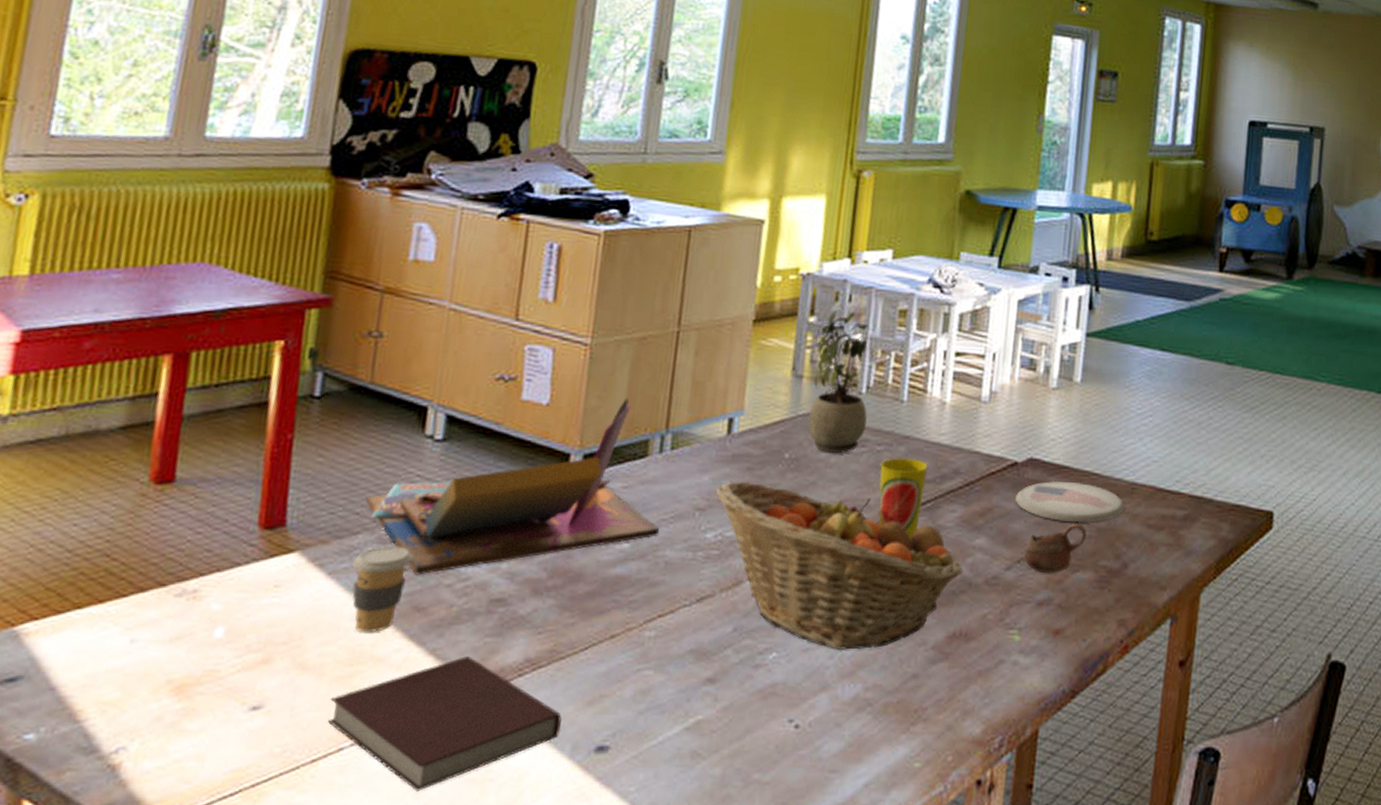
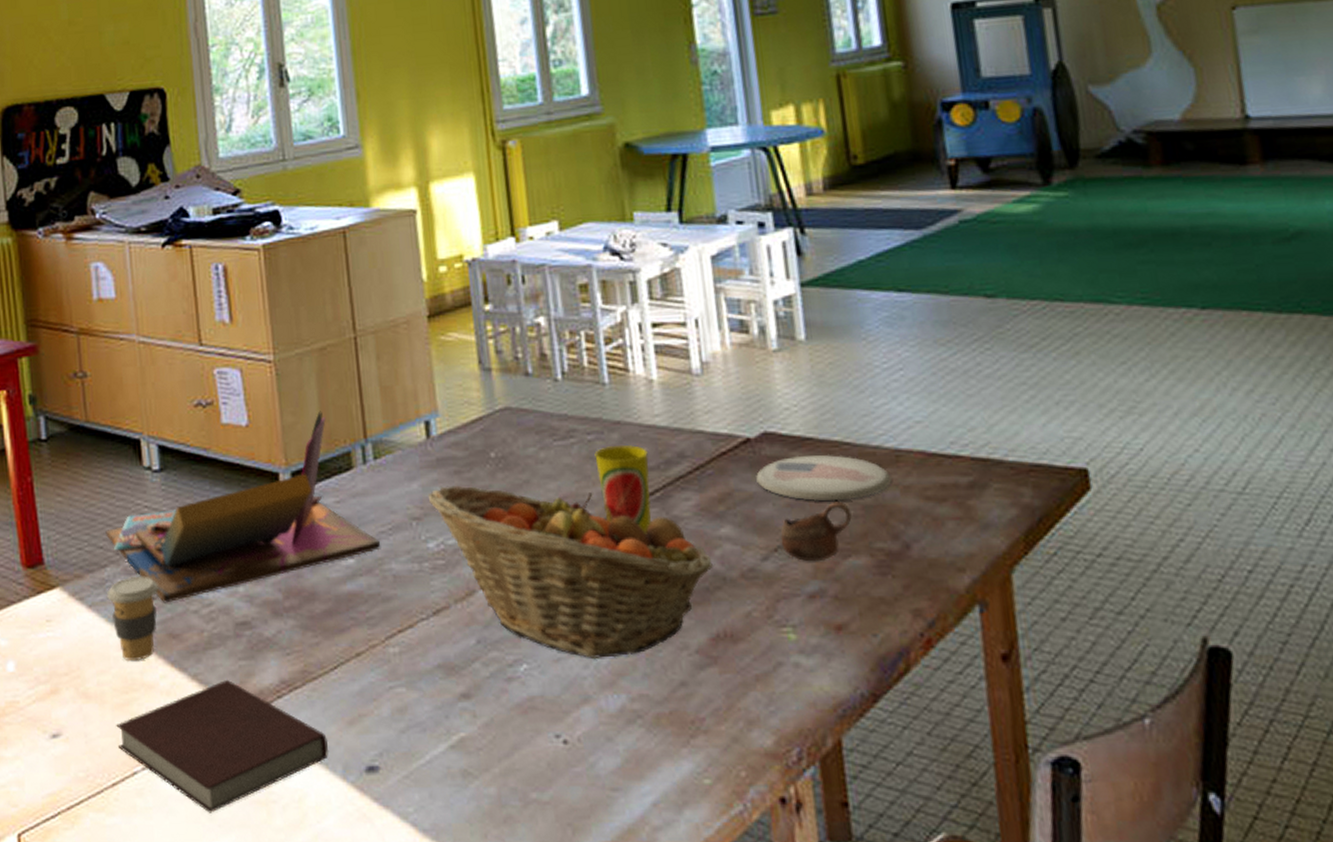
potted plant: present [807,309,868,453] -> none [495,293,570,447]

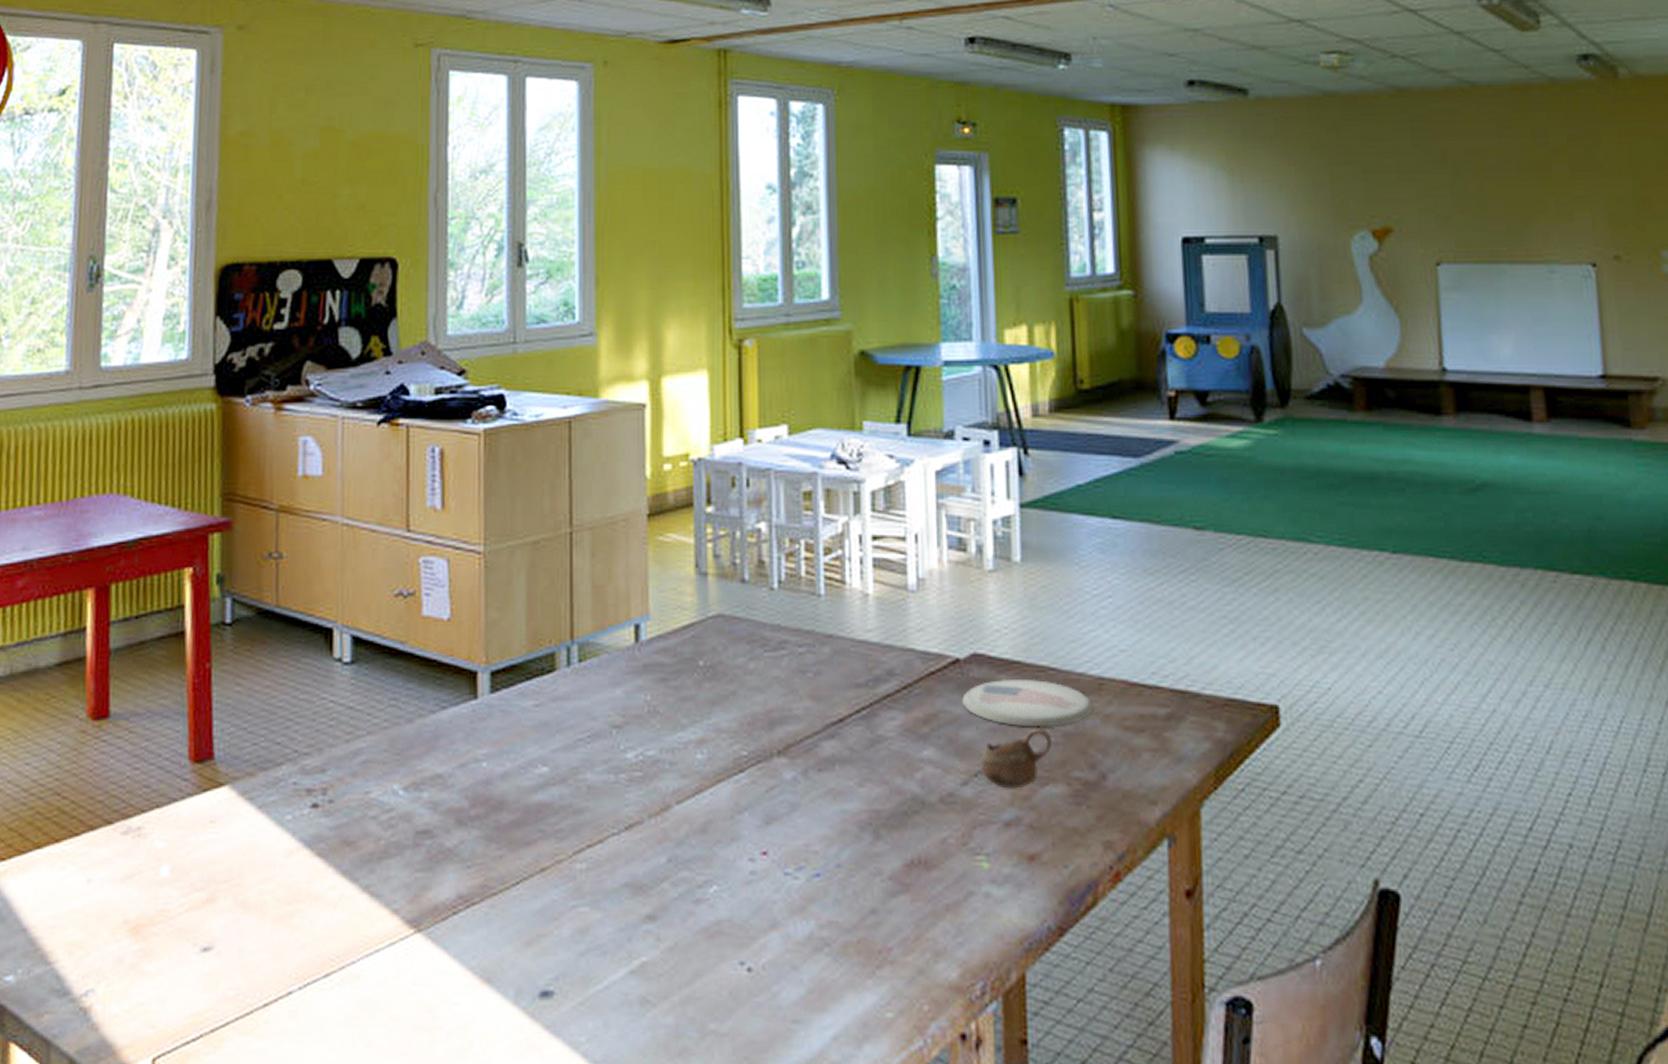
board game: present [105,411,381,603] -> none [285,608,578,807]
coffee cup: present [107,576,159,662] -> none [280,776,337,870]
notebook: present [116,679,329,813] -> none [274,892,503,1039]
fruit basket: present [427,485,714,658] -> none [631,694,914,882]
cup: present [594,444,652,534] -> none [804,659,858,753]

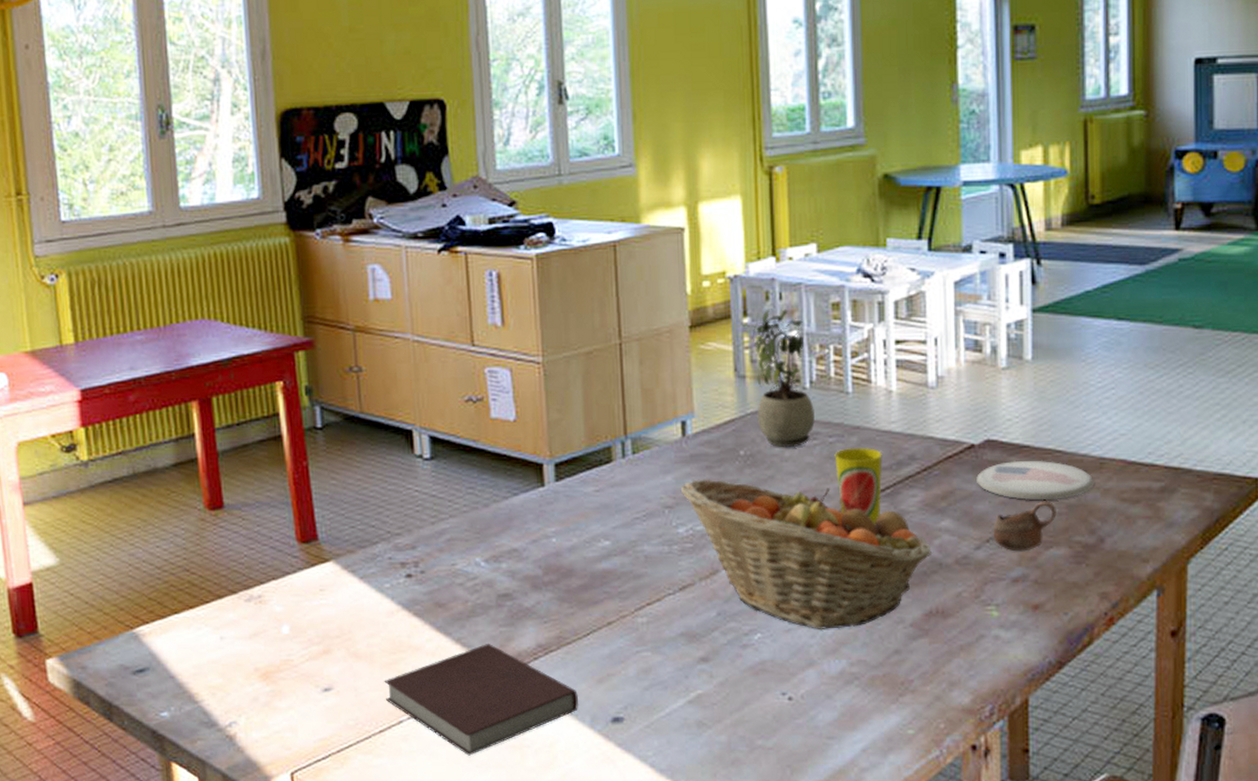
notebook: none [274,892,503,1039] -> present [384,643,579,756]
fruit basket: none [631,694,914,882] -> present [680,479,933,629]
potted plant: none [715,496,783,657] -> present [752,308,815,447]
cup: none [804,659,858,753] -> present [834,447,883,525]

